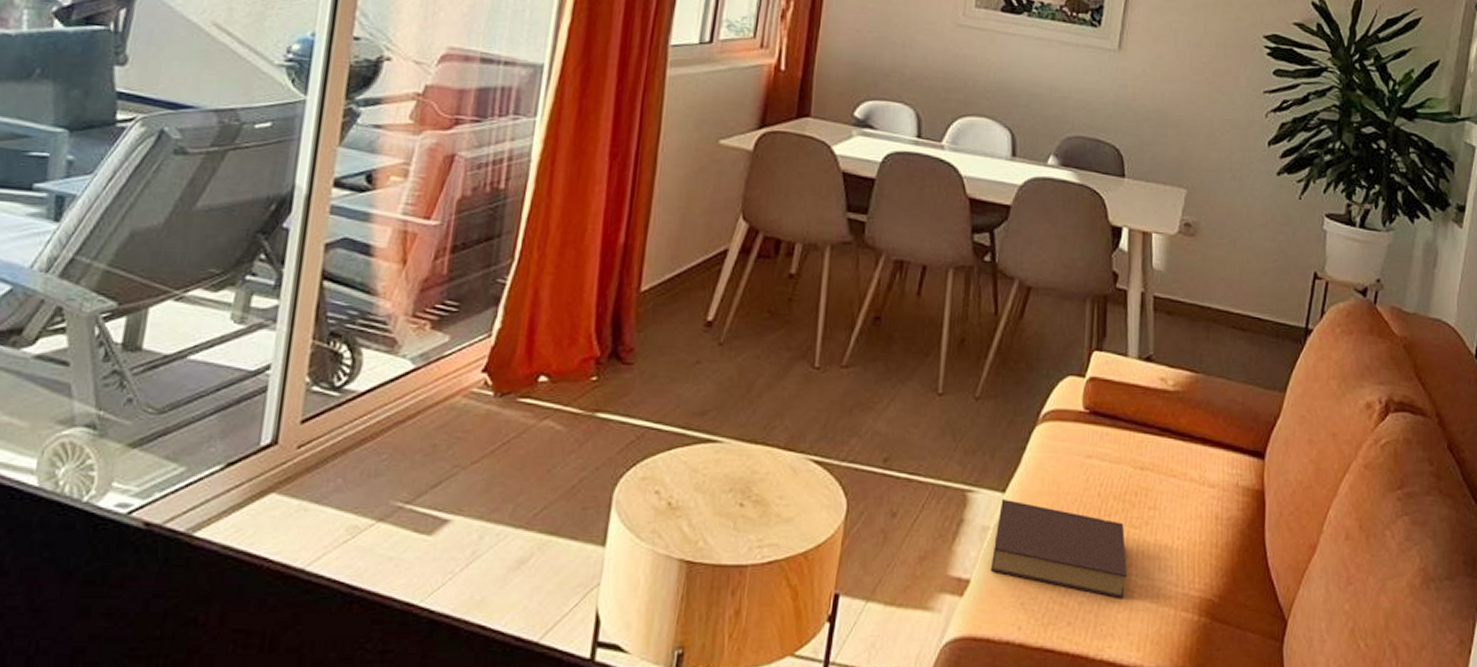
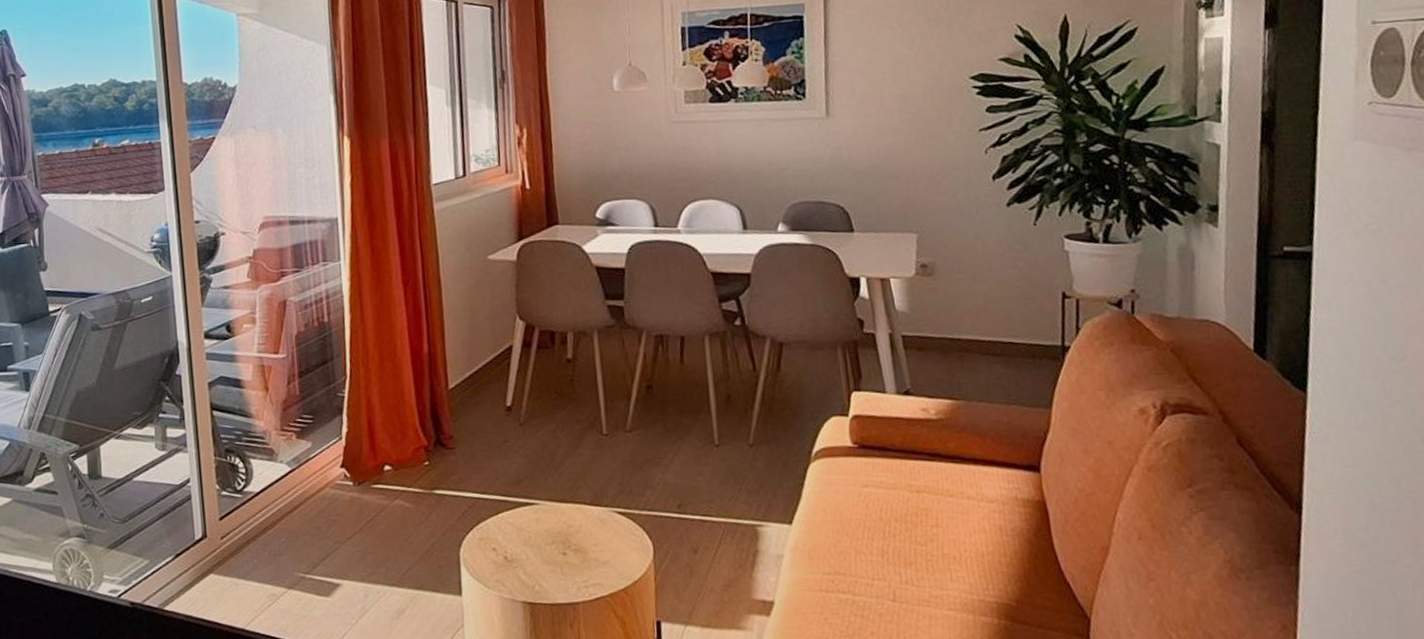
book: present [991,500,1127,599] -> none [789,530,922,609]

